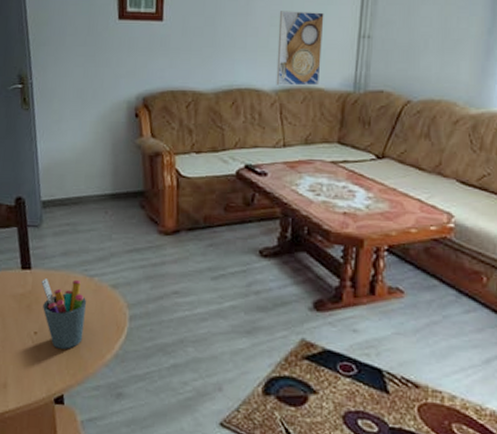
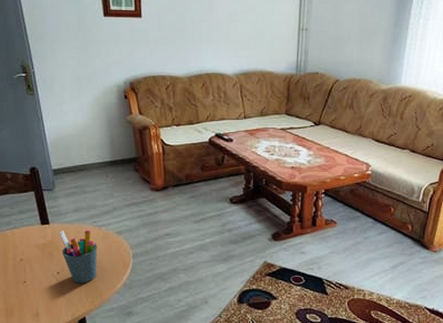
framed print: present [276,11,324,86] -> none [236,9,271,70]

